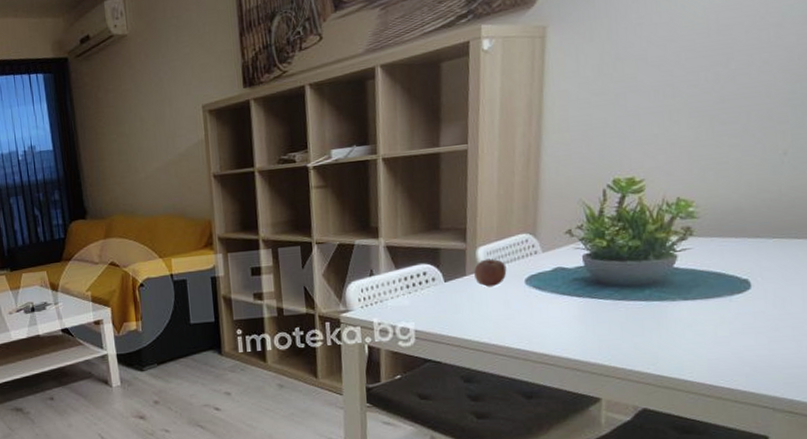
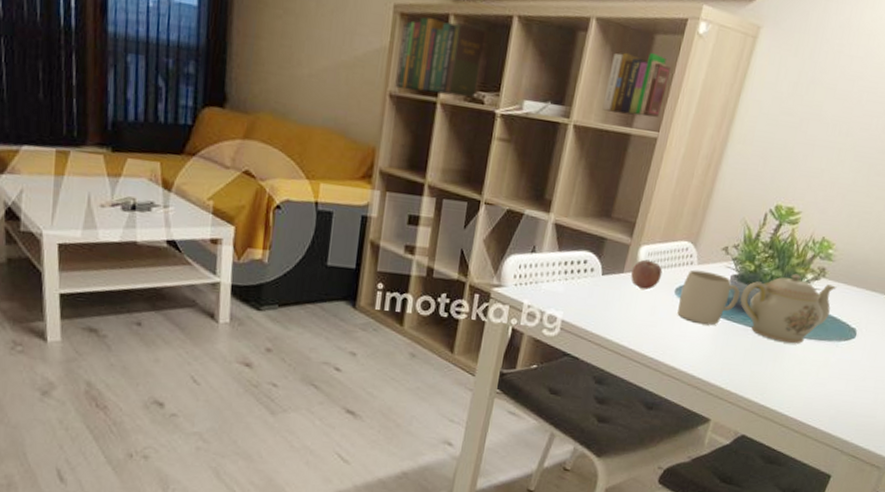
books: none [212,104,286,169] -> present [395,17,485,98]
books: none [404,79,465,139] -> present [602,52,670,118]
mug: none [531,256,599,307] -> present [677,269,741,325]
teapot: none [599,239,711,309] -> present [740,273,837,344]

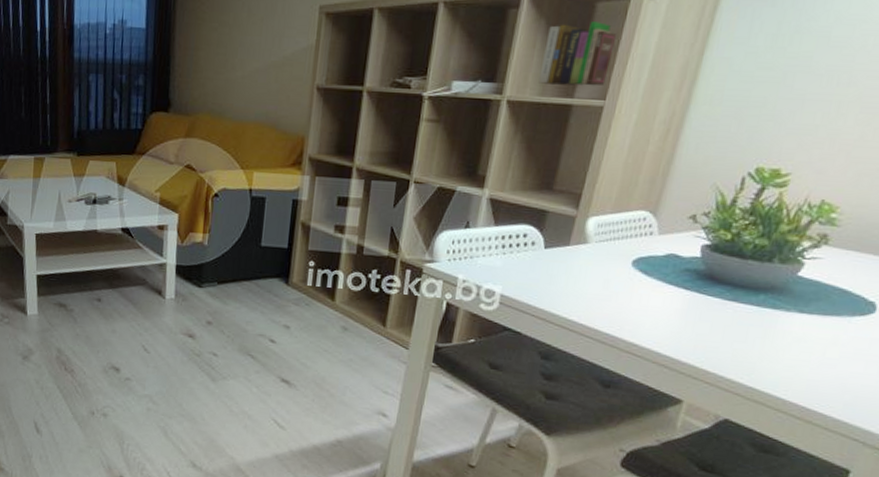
books: present [395,17,485,98] -> none [322,14,410,84]
fruit: present [631,259,663,291] -> none [578,231,616,263]
mug: present [677,269,741,325] -> none [636,240,715,298]
teapot: present [740,273,837,344] -> none [714,241,845,319]

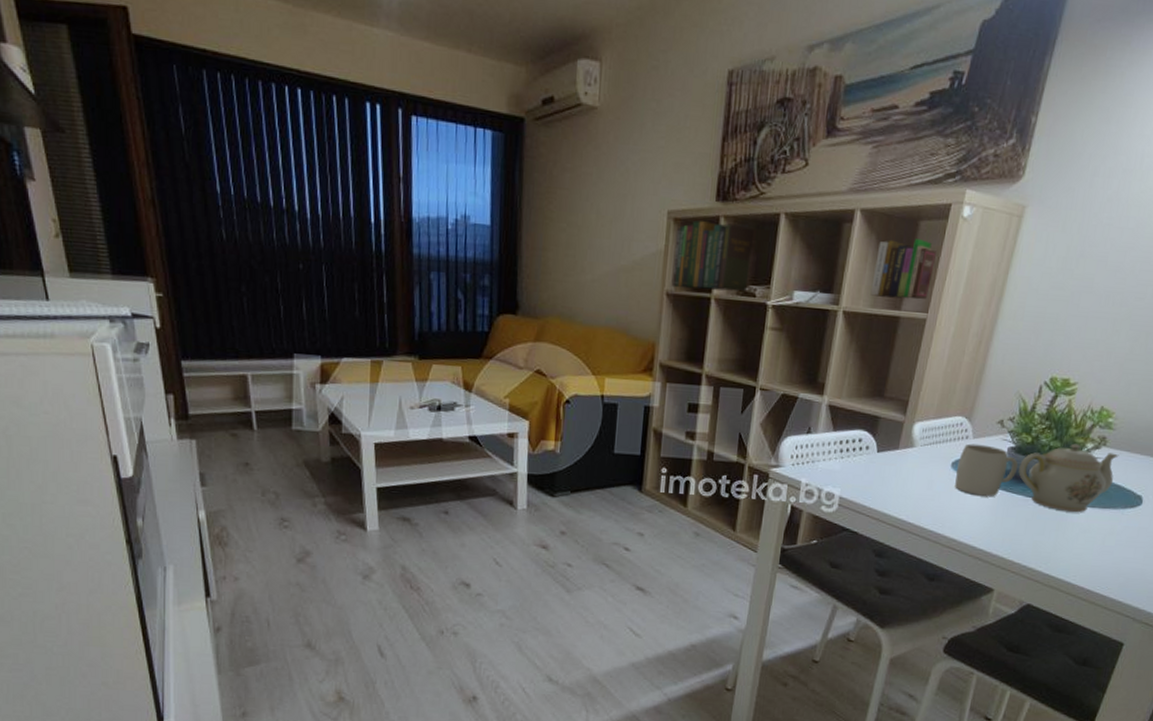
books: none [322,14,410,84] -> present [671,220,754,292]
mug: none [636,240,715,298] -> present [955,443,1019,496]
teapot: none [714,241,845,319] -> present [1018,443,1119,512]

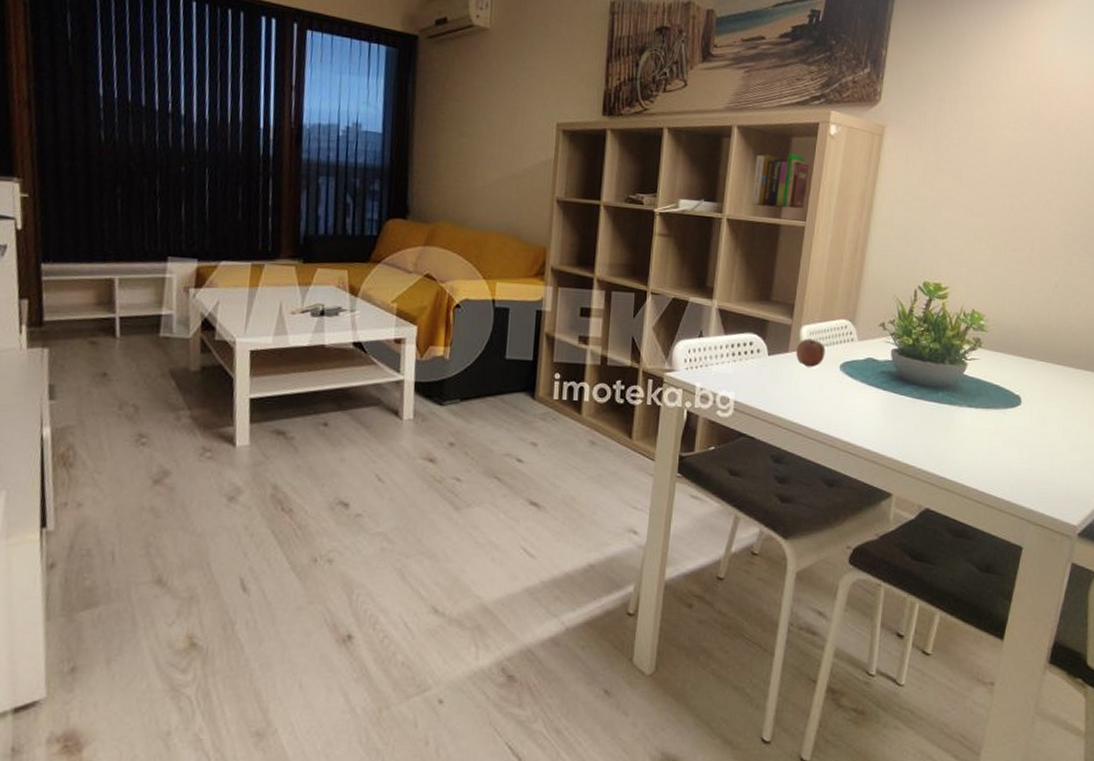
books: present [671,220,754,292] -> none [561,133,639,200]
fruit: none [906,435,938,466] -> present [796,338,826,368]
mug: present [955,443,1019,496] -> none [845,346,903,398]
teapot: present [1018,443,1119,512] -> none [904,345,994,413]

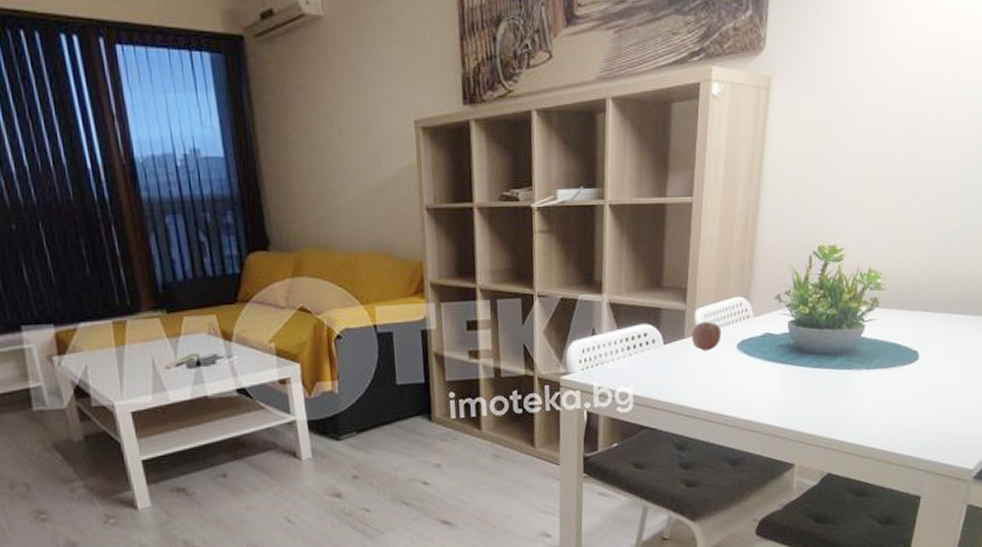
books: present [751,153,809,209] -> none [633,122,692,186]

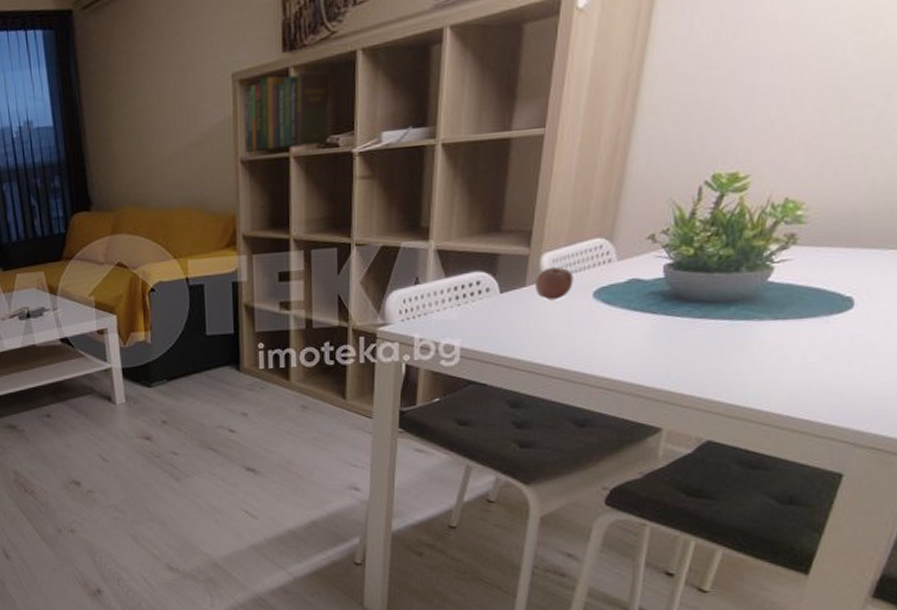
books: none [426,127,509,201] -> present [243,73,329,154]

